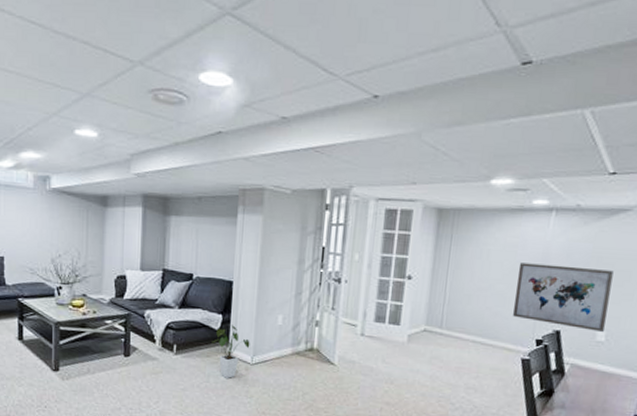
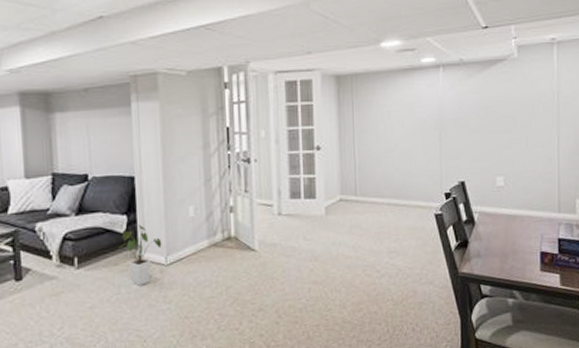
wall art: present [513,263,614,333] -> none [418,117,502,178]

